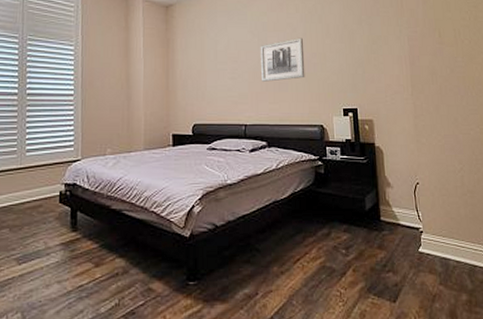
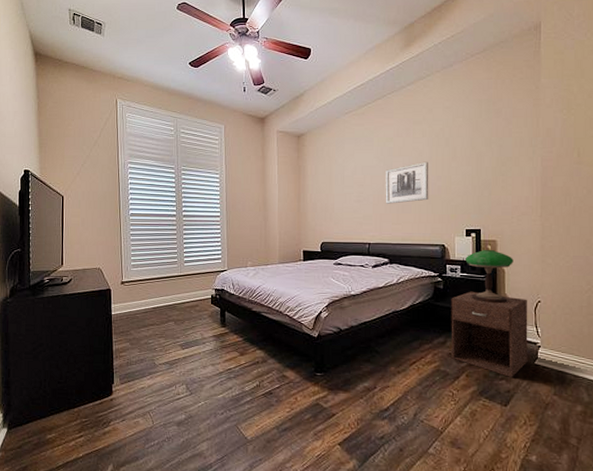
nightstand: none [333,175,412,269] -> present [451,291,528,377]
table lamp: none [344,130,391,187] -> present [465,250,513,303]

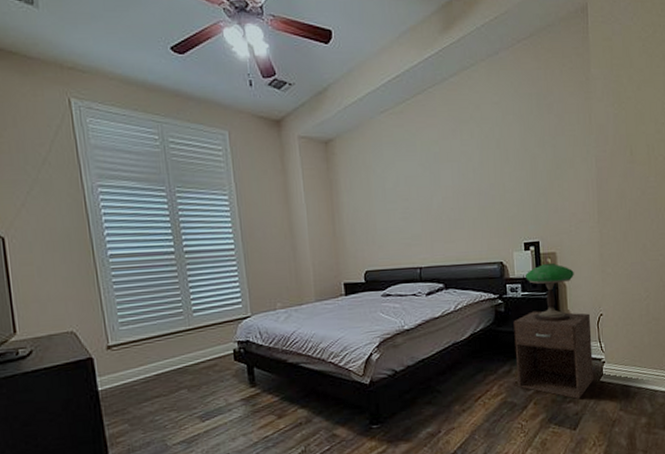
wall art: present [385,161,429,204] -> none [432,167,483,220]

